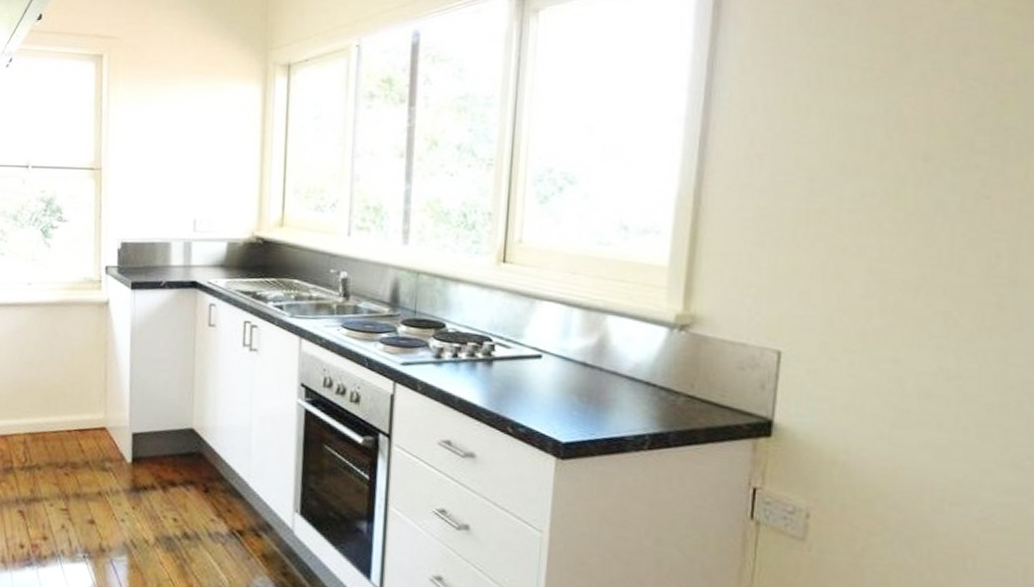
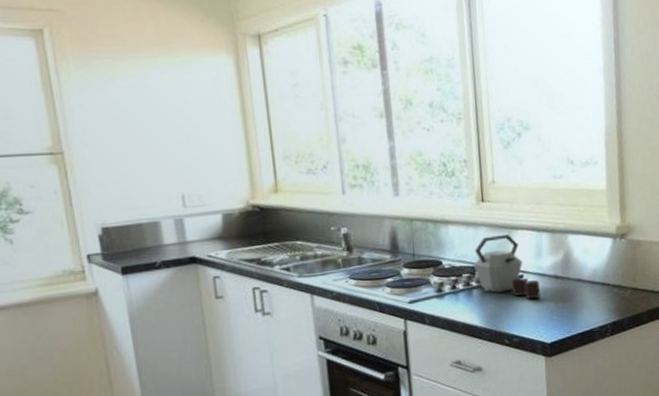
kettle: none [482,303,561,387] -> present [473,234,540,299]

